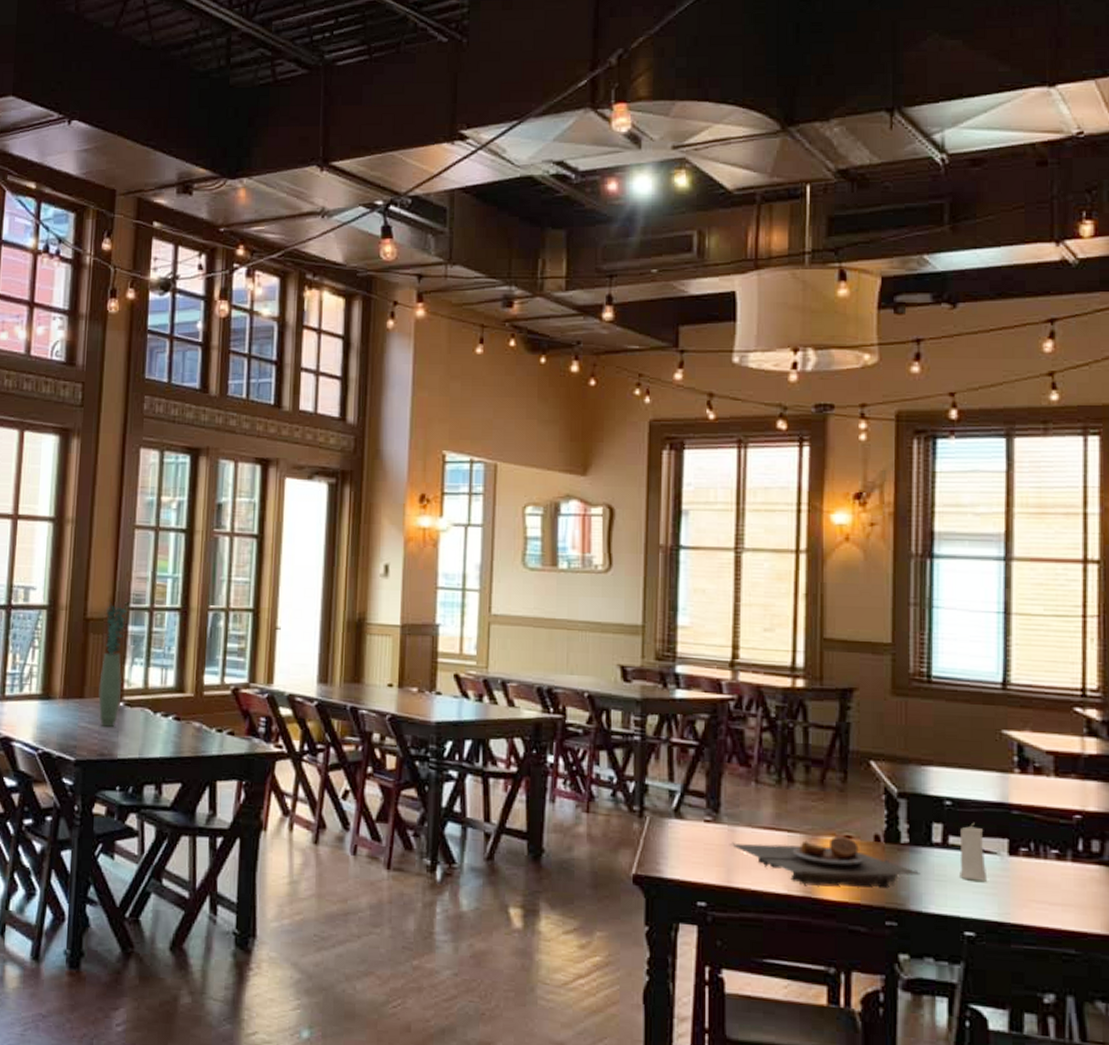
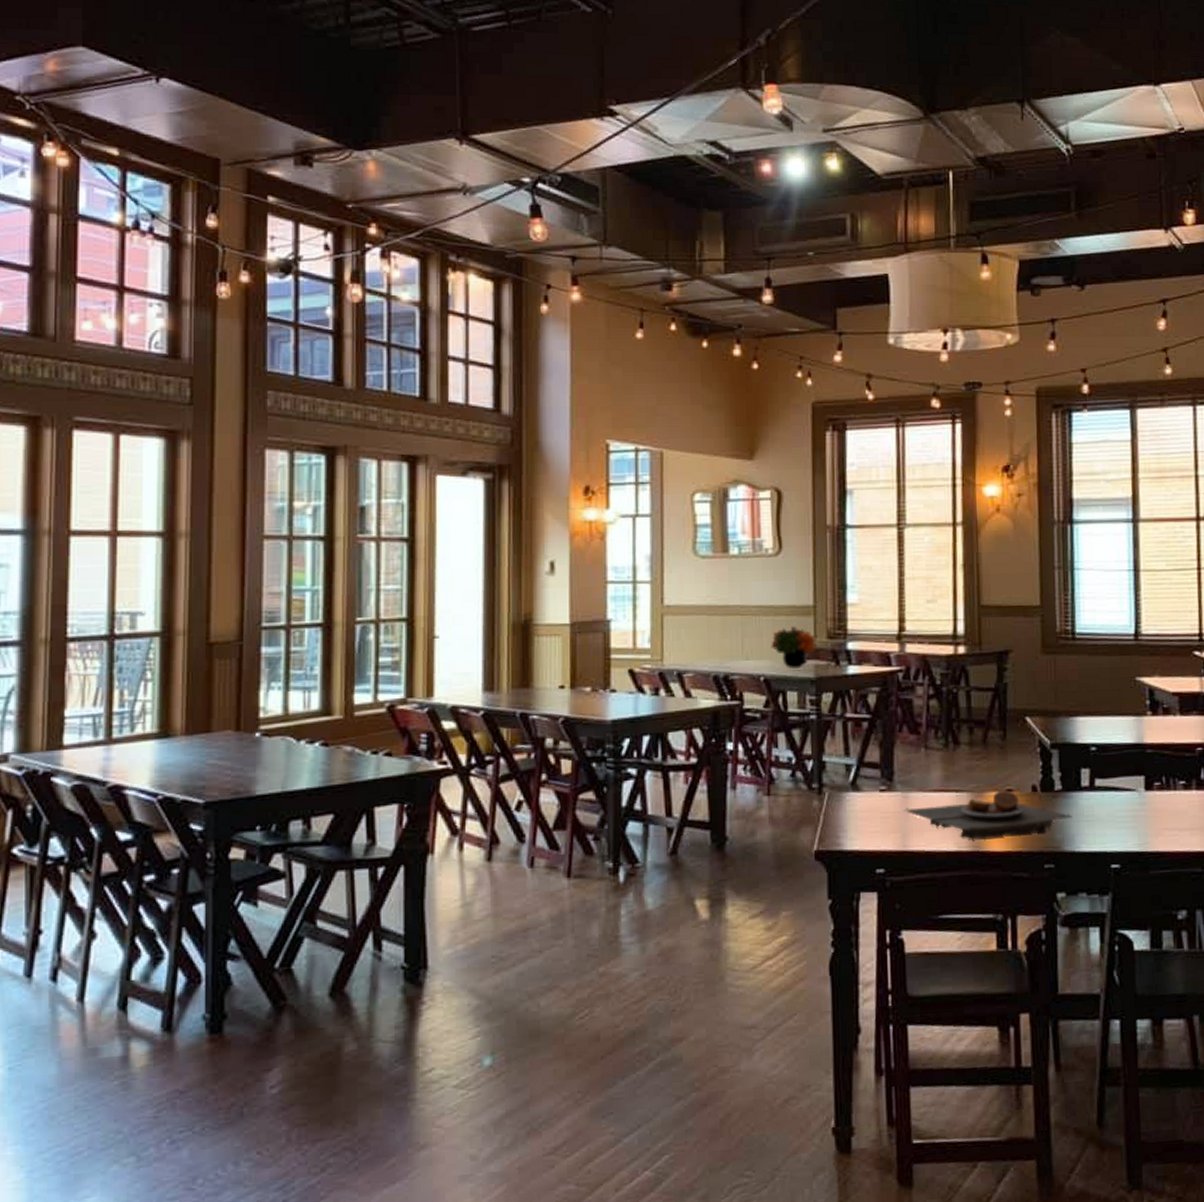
vase: present [98,600,127,727] -> none [229,621,259,761]
flower arrangement: none [596,645,644,688] -> present [771,626,817,669]
candle: present [959,822,988,882] -> none [1104,764,1129,818]

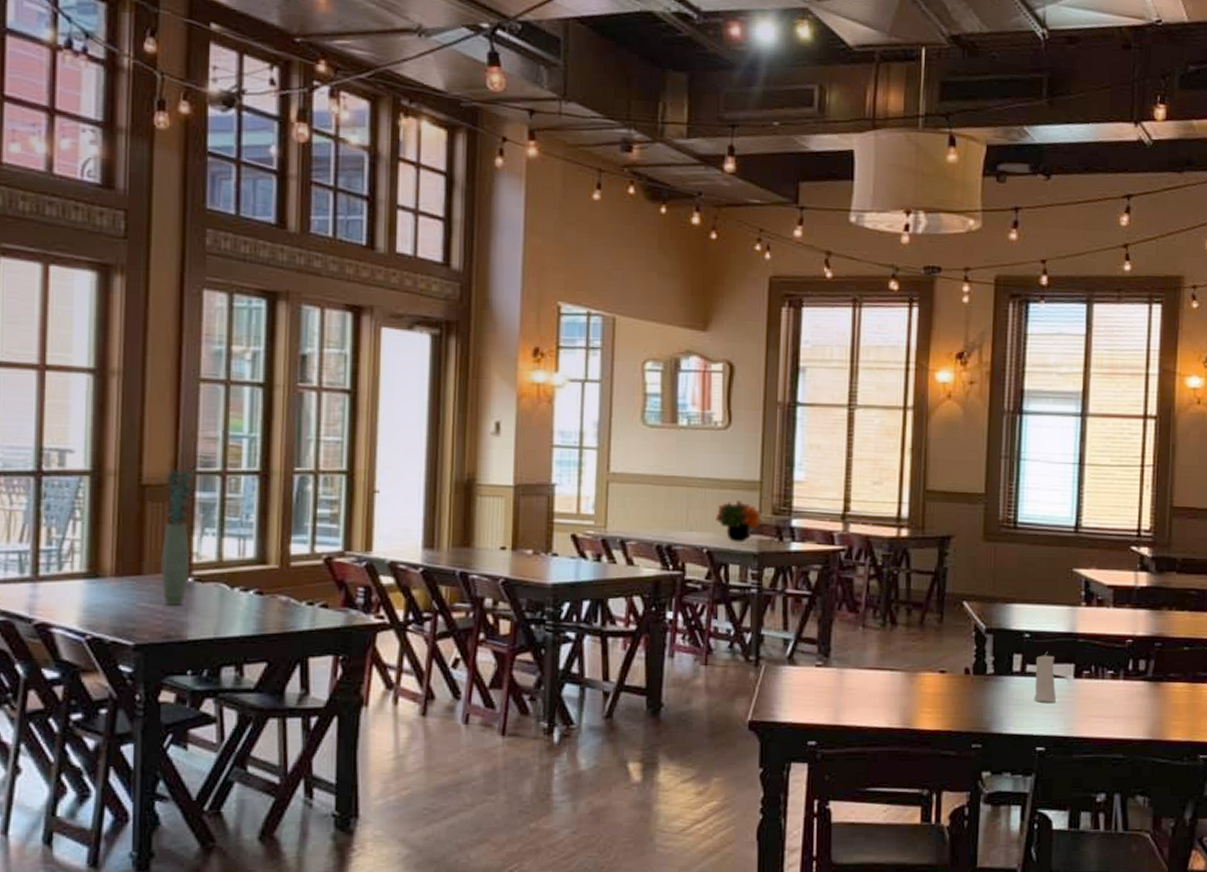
vase: none [229,621,259,761] -> present [161,464,193,605]
plate: present [903,790,1073,839] -> none [838,672,1002,717]
candle: none [1104,764,1129,818] -> present [1034,651,1057,703]

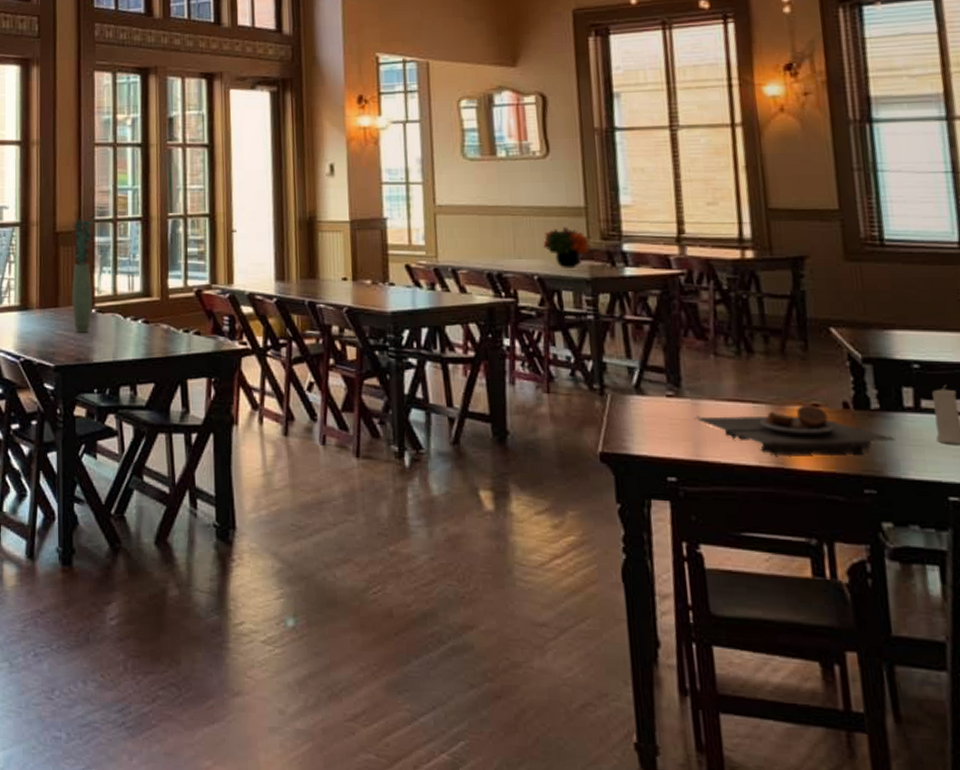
plate: none [838,672,1002,717] -> present [694,405,895,455]

